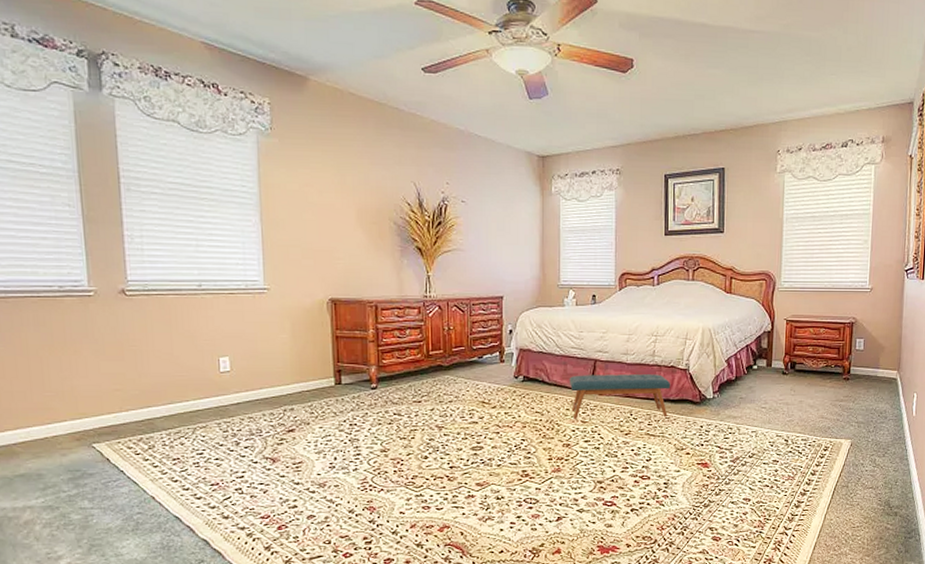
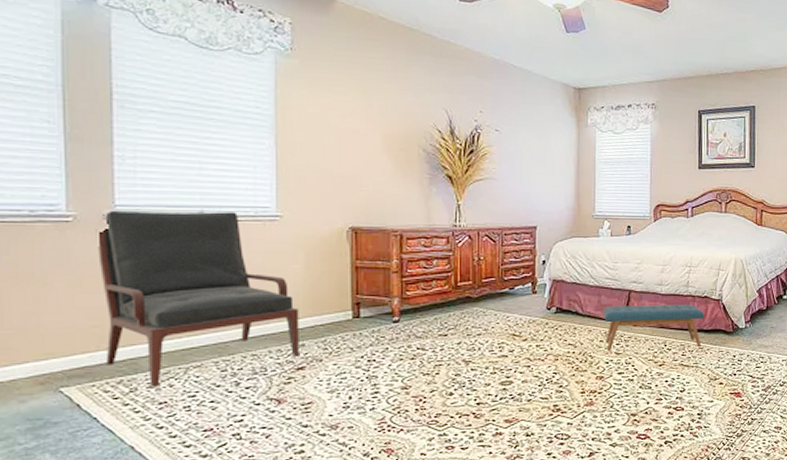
armchair: none [113,285,289,445] -> present [95,210,299,387]

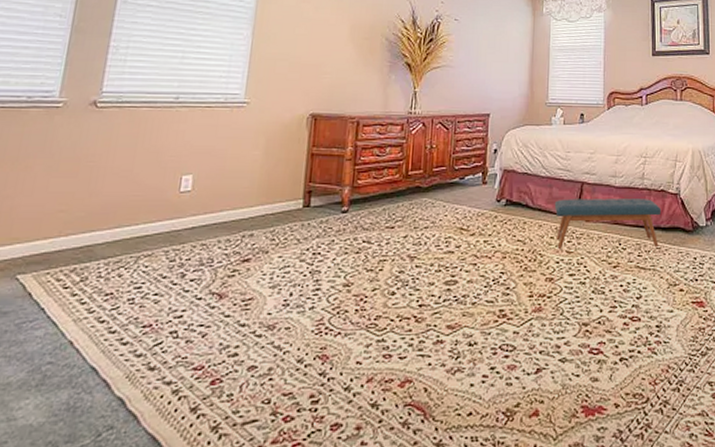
armchair: present [95,210,299,387] -> none [63,96,253,277]

